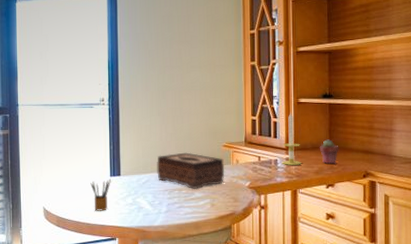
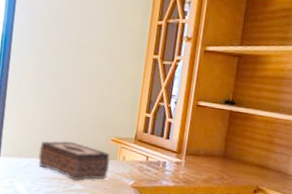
candle: present [281,112,301,165] -> none [170,114,193,171]
potted succulent: present [319,139,339,164] -> none [212,148,233,174]

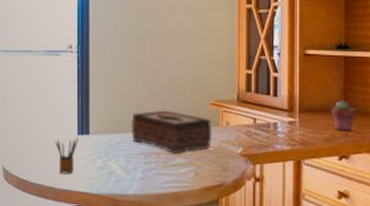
potted succulent: none [212,148,233,174] -> present [331,100,356,130]

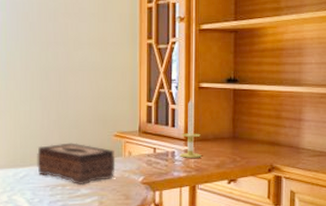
candle: none [282,65,308,131] -> present [179,98,202,158]
potted succulent: present [331,100,356,130] -> none [221,129,243,156]

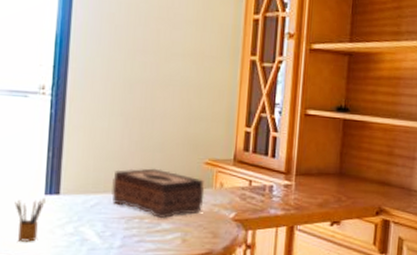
candle: present [179,98,202,158] -> none [278,125,303,195]

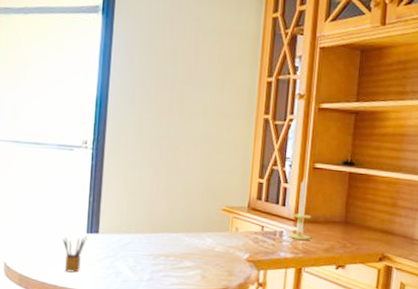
tissue box: present [112,168,205,219] -> none [142,213,222,258]
candle: none [278,125,303,195] -> present [287,177,311,240]

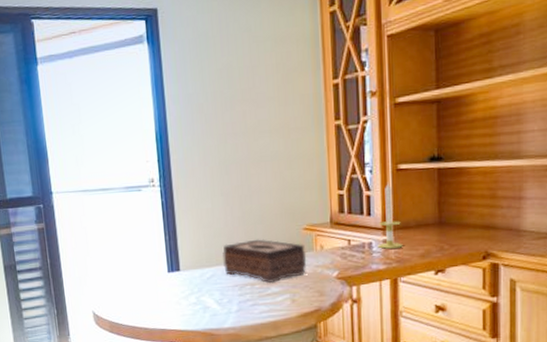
pencil box: present [62,236,87,273] -> none [145,275,170,314]
tissue box: none [142,213,222,258] -> present [222,239,307,284]

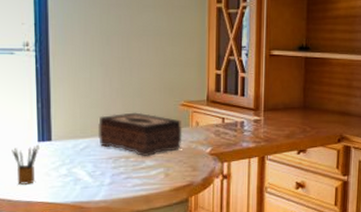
pencil box: none [145,275,170,314] -> present [12,144,39,185]
candle: present [377,182,403,249] -> none [249,66,271,128]

